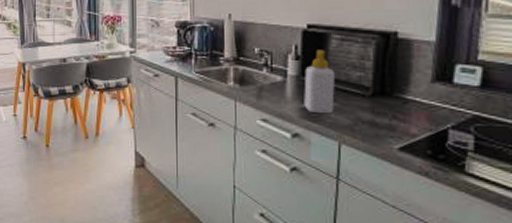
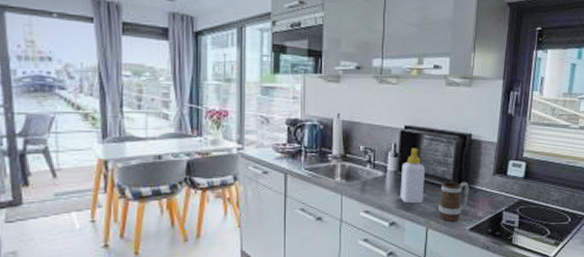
mug: none [354,90,397,138] -> present [439,182,470,222]

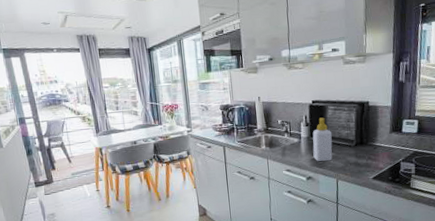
mug: present [439,182,470,222] -> none [345,141,371,174]

